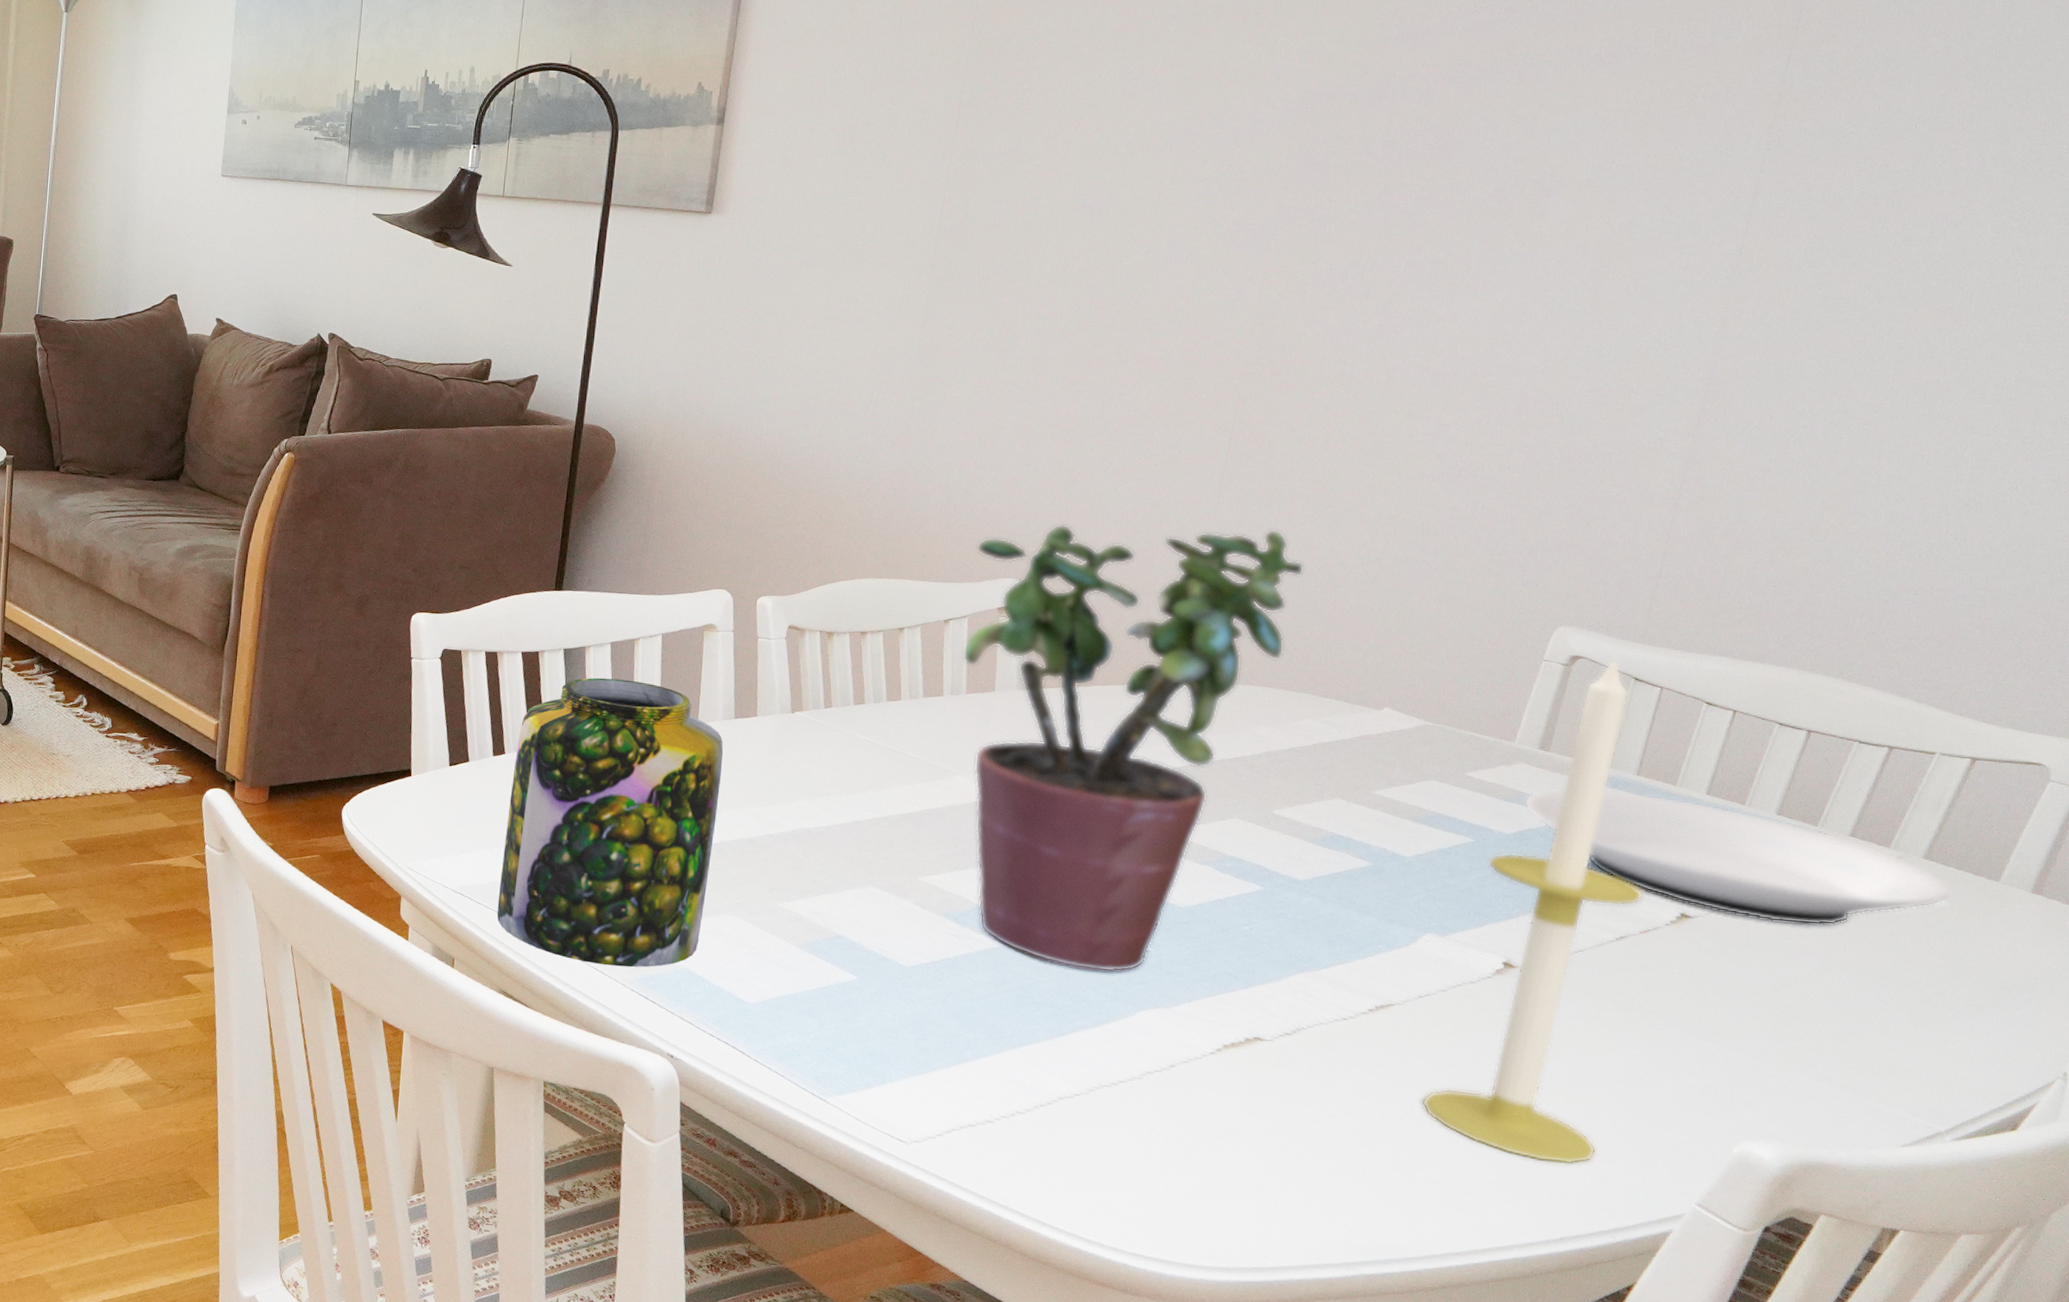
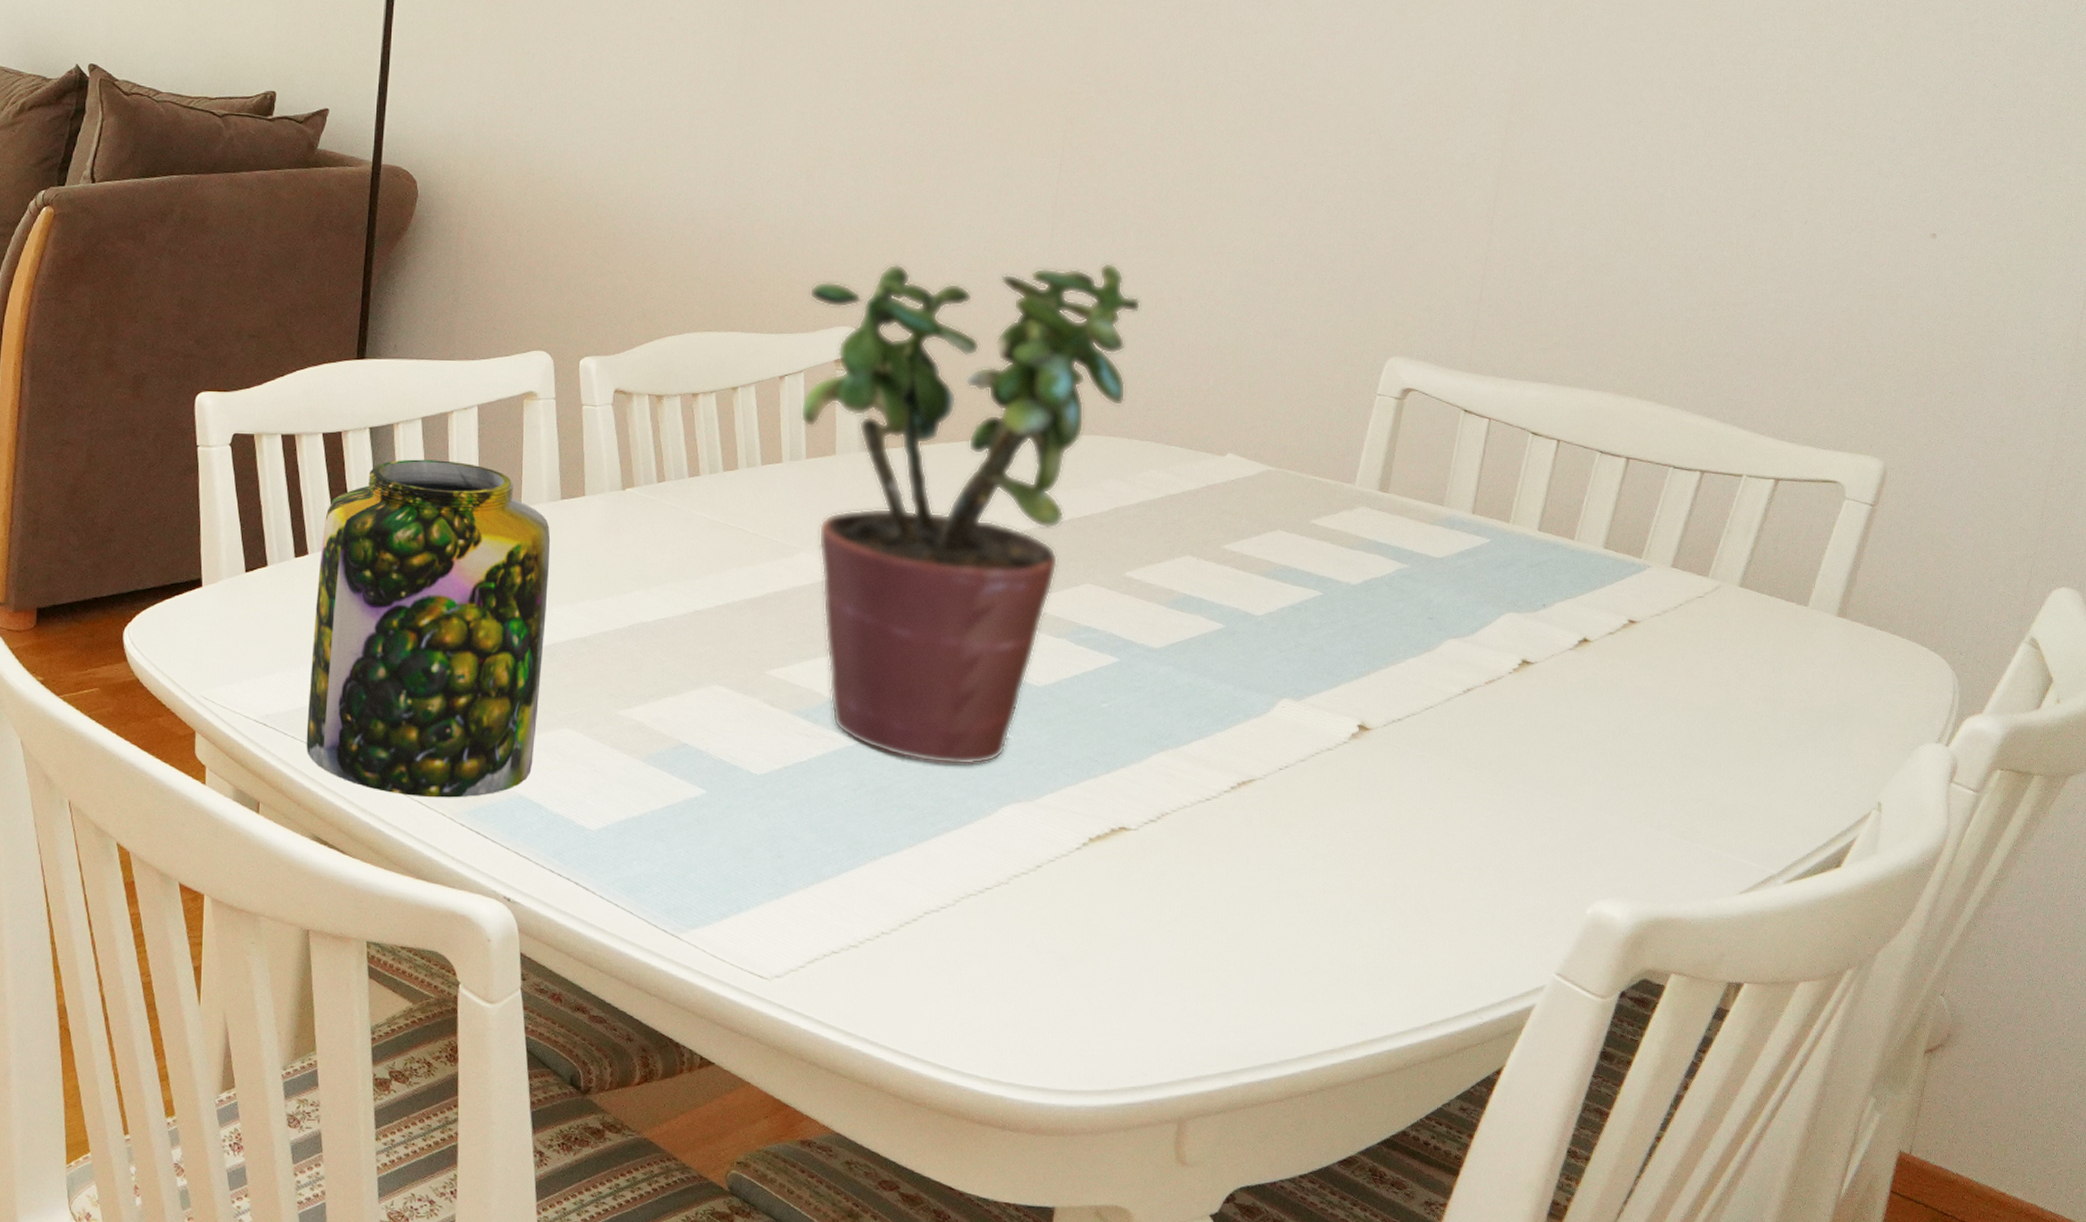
candle: present [1421,655,1644,1165] -> none [1288,386,1487,943]
plate: present [1523,787,1951,926] -> none [1367,529,1766,664]

